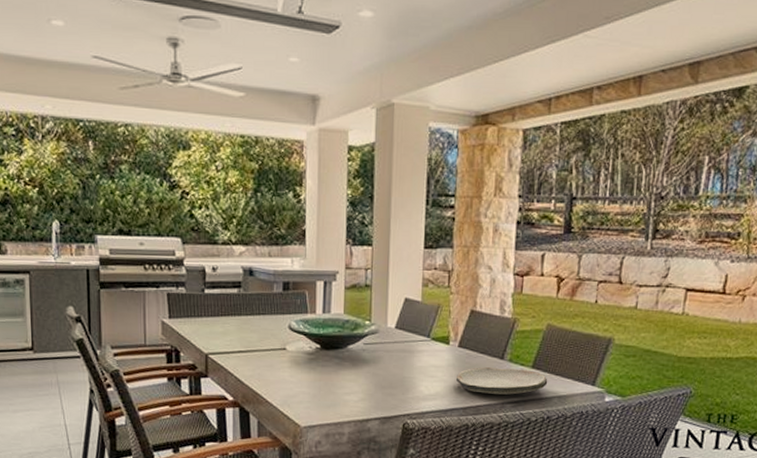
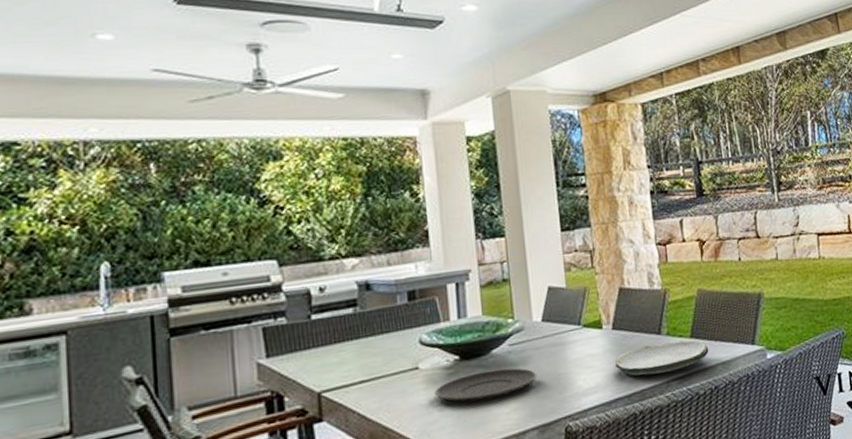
plate: none [297,362,385,386] -> present [434,368,538,402]

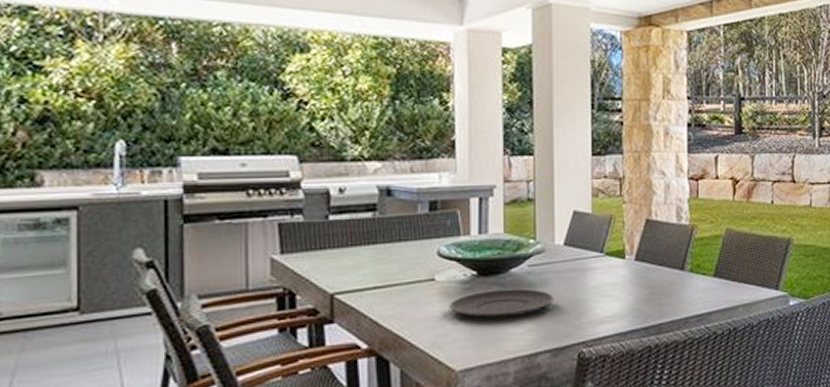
plate: present [614,340,709,376] -> none [634,278,731,310]

